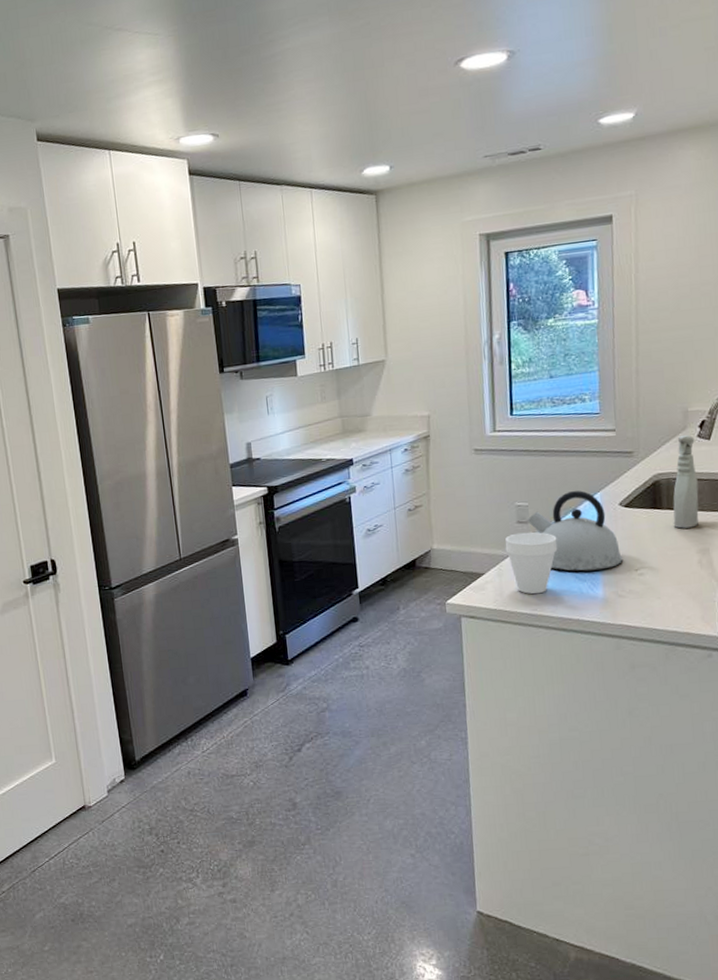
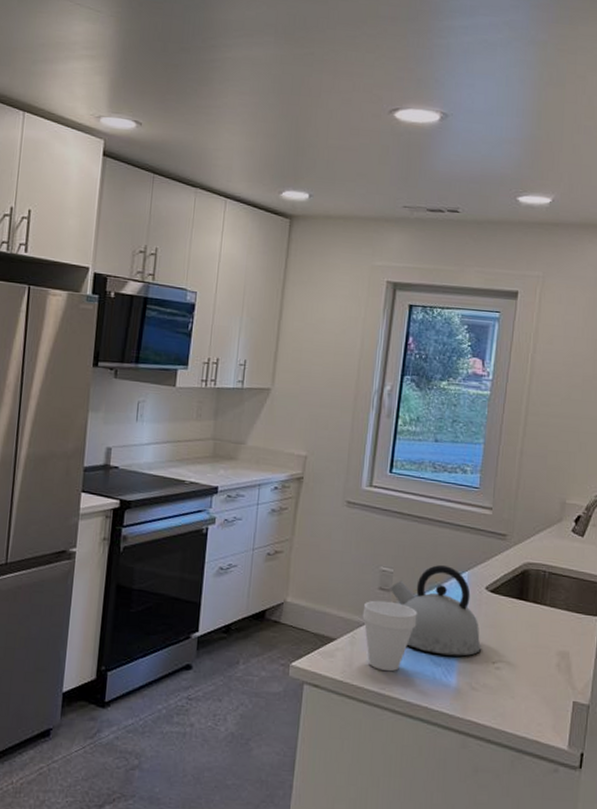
spray bottle: present [673,434,699,529] -> none [537,526,569,627]

